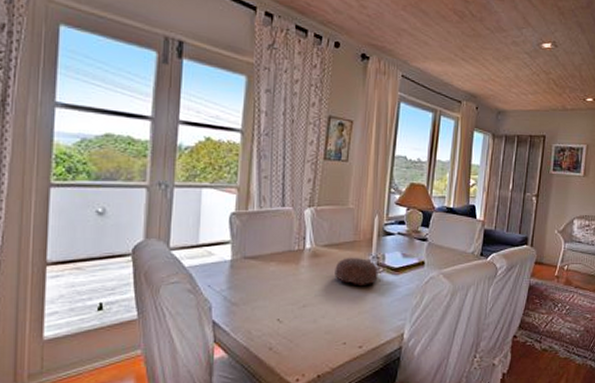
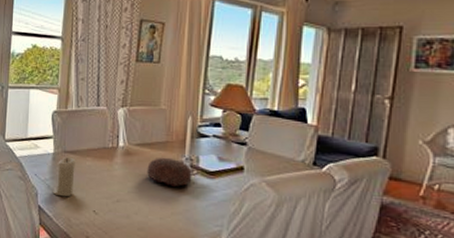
candle: none [231,263,258,308] -> present [53,156,76,197]

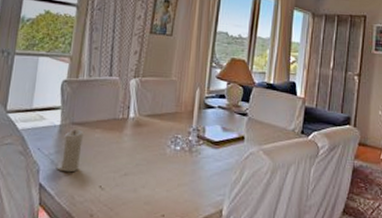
decorative bowl: present [147,157,192,188] -> none [156,128,199,159]

